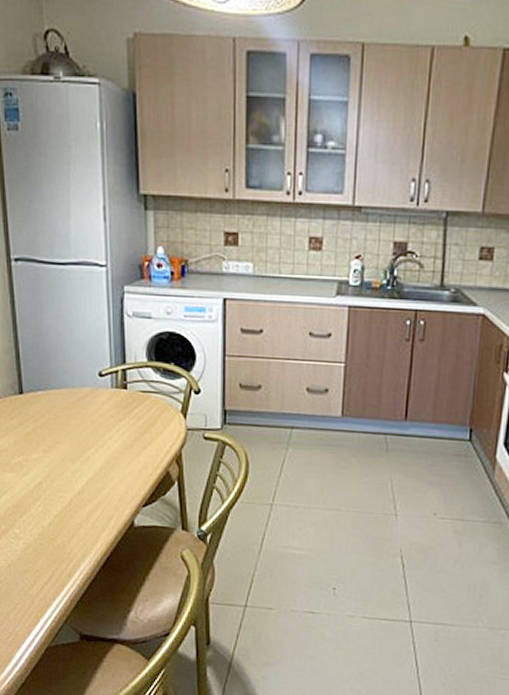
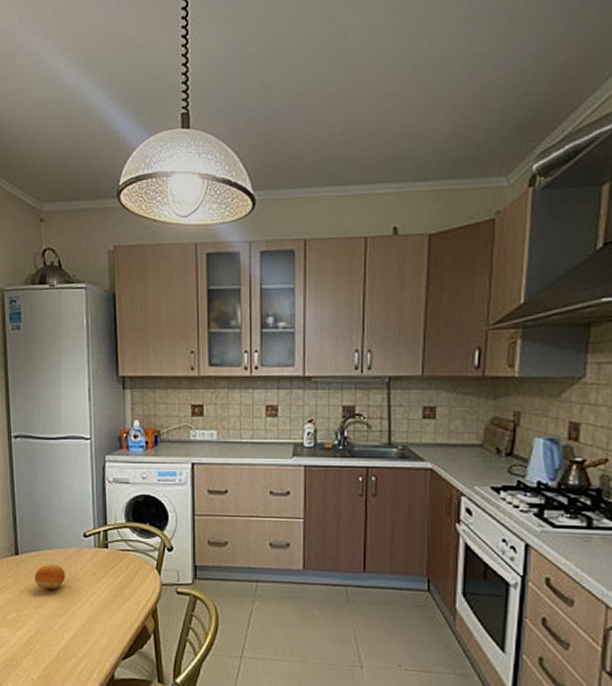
fruit: none [43,404,78,432] -> present [35,564,65,590]

